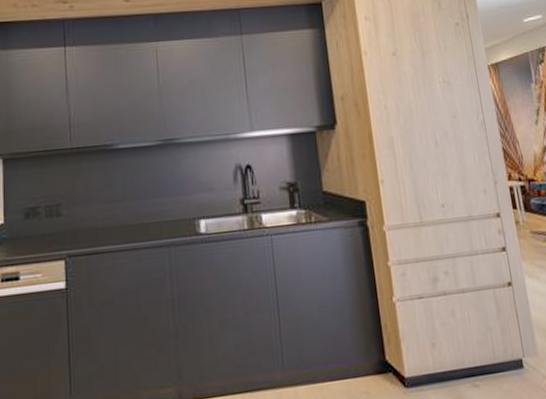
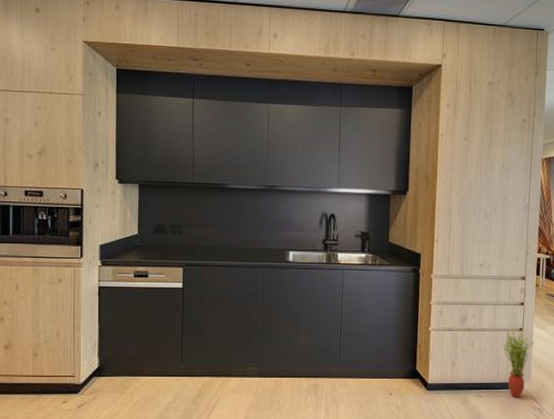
potted plant: none [491,287,532,381] -> present [503,330,533,397]

